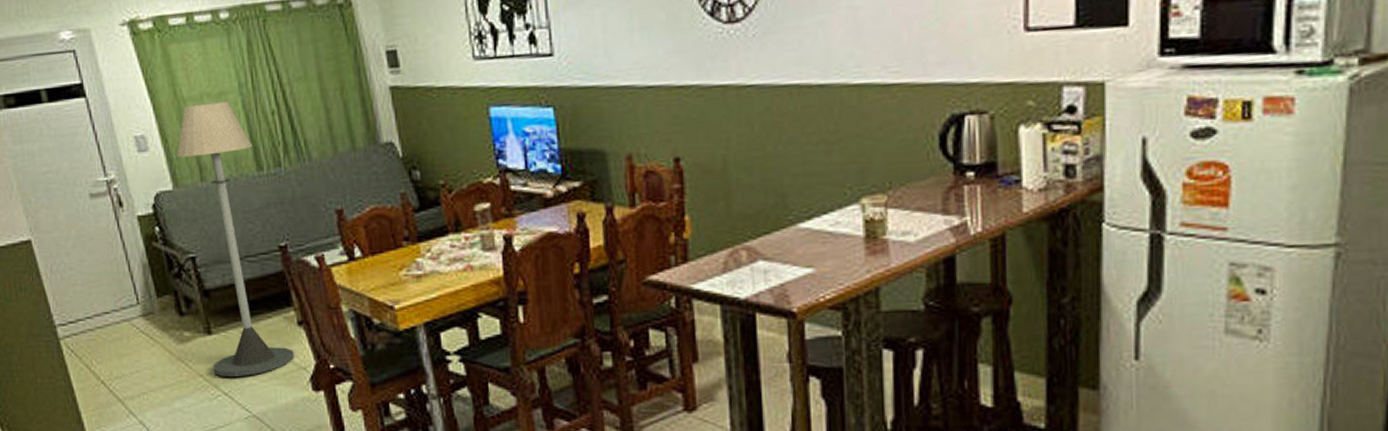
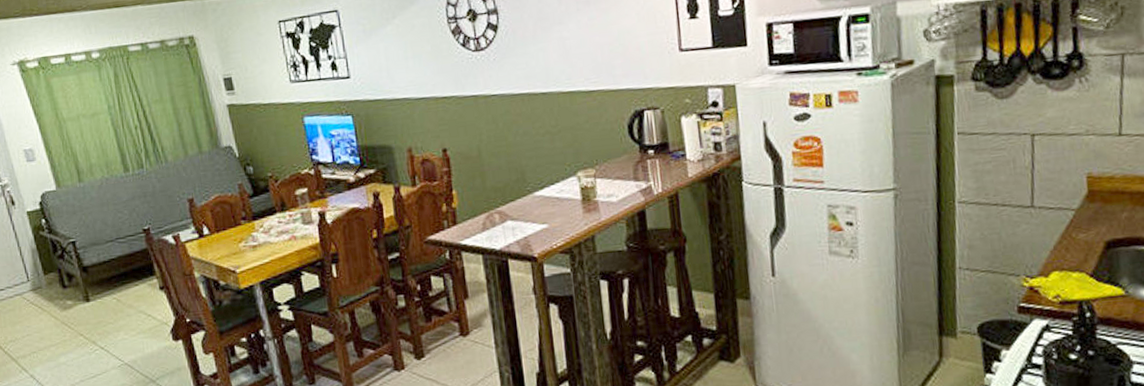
floor lamp: present [176,101,294,377] -> none [59,120,158,335]

